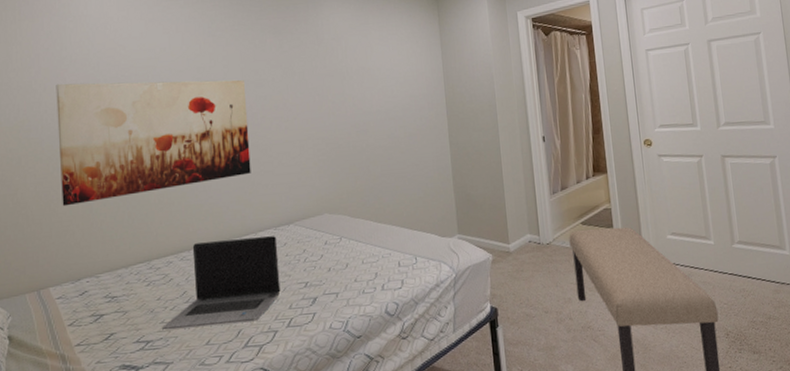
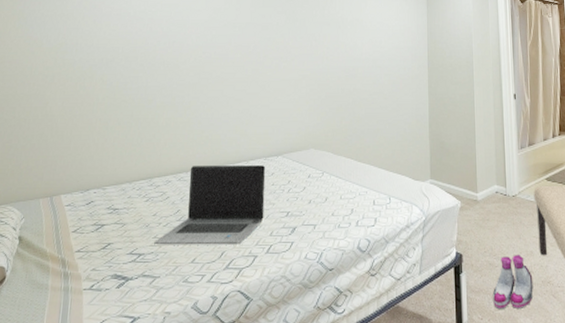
wall art: present [56,80,251,207] -> none [83,14,253,122]
boots: none [531,303,573,360] -> present [493,255,533,310]

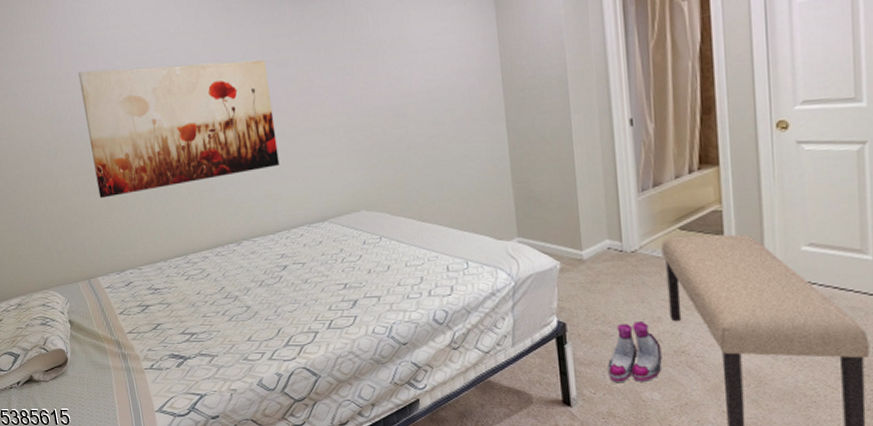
wall art: none [83,14,253,122] -> present [78,60,280,199]
laptop computer: present [154,165,266,245] -> none [204,233,319,324]

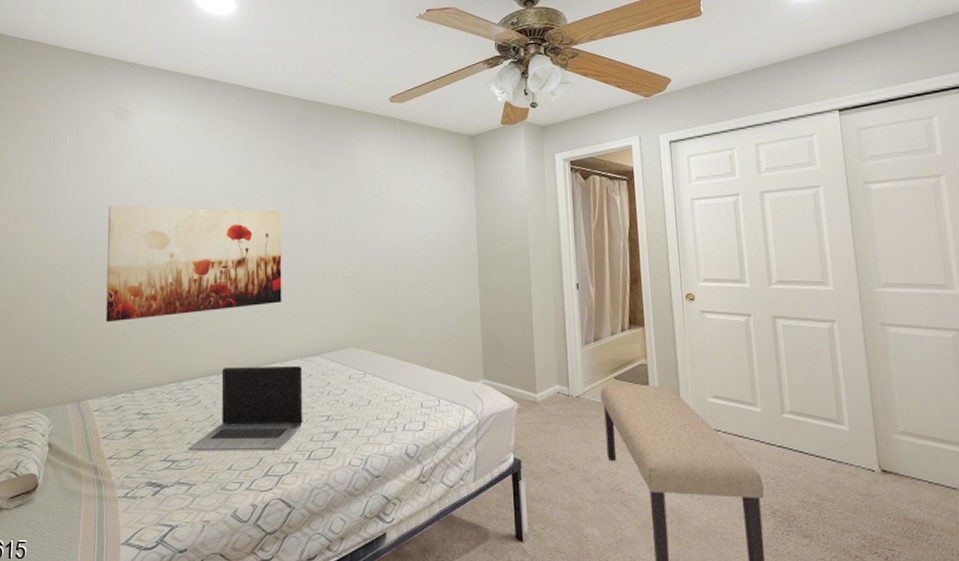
laptop computer: none [204,233,319,324] -> present [188,366,303,452]
boots: present [608,322,662,384] -> none [556,461,601,519]

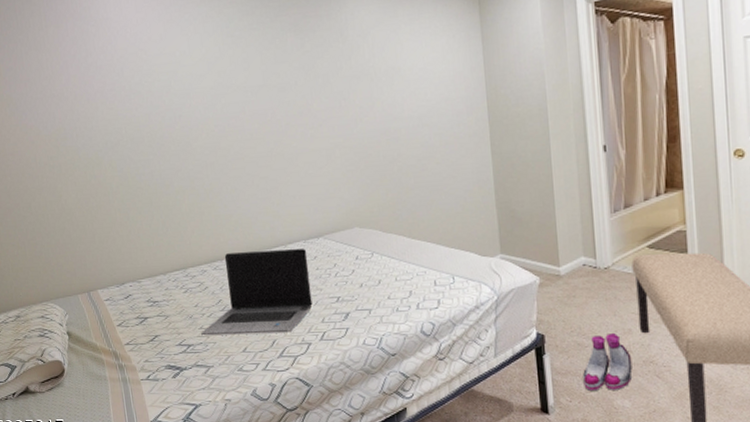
wall art: present [106,205,282,323] -> none [85,84,278,214]
boots: none [556,461,601,519] -> present [583,334,633,392]

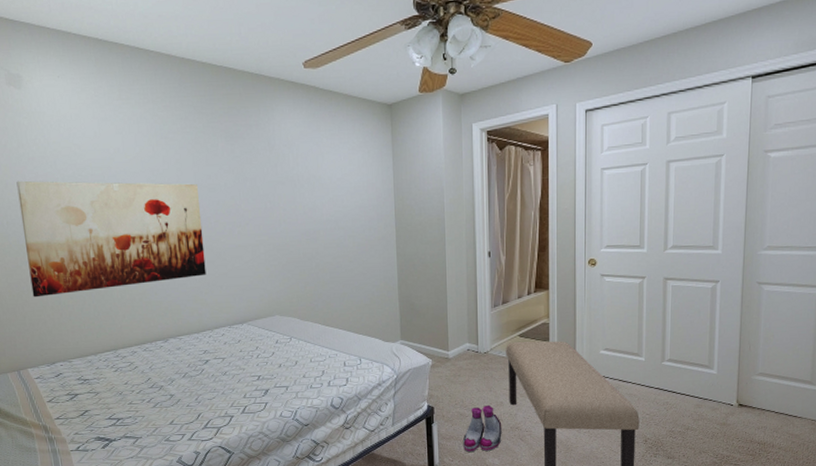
wall art: none [85,84,278,214] -> present [16,180,206,298]
laptop computer: present [201,249,313,336] -> none [130,333,236,410]

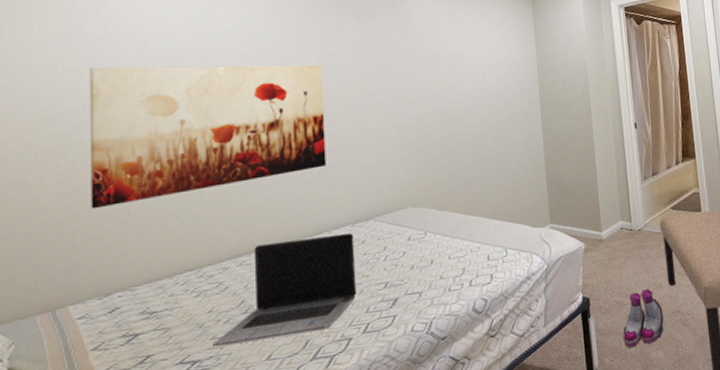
laptop computer: none [130,333,236,410] -> present [213,233,357,348]

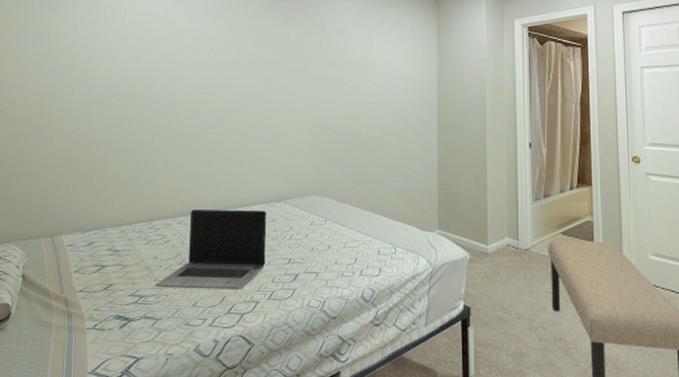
wall art: present [89,64,327,209] -> none [81,51,253,162]
boots: present [623,289,664,348] -> none [502,310,544,365]

